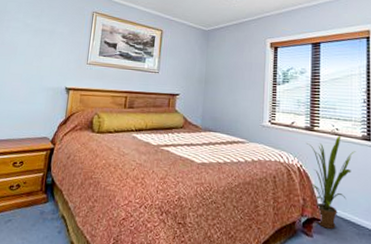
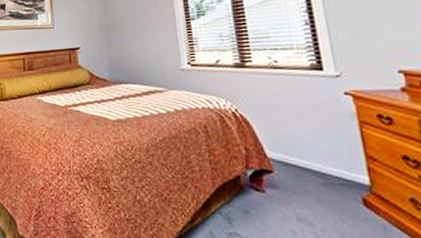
house plant: present [307,136,355,229] -> none [239,69,304,181]

